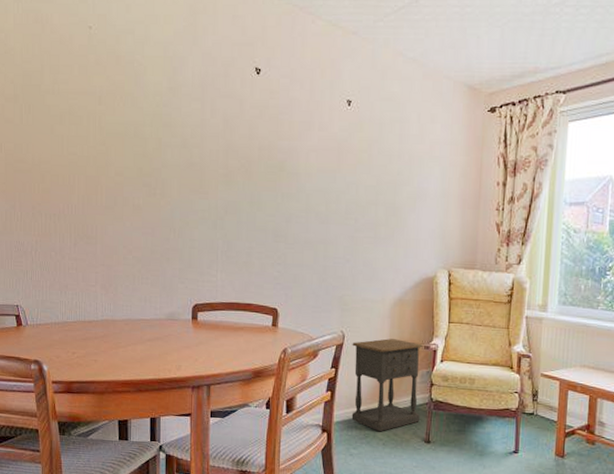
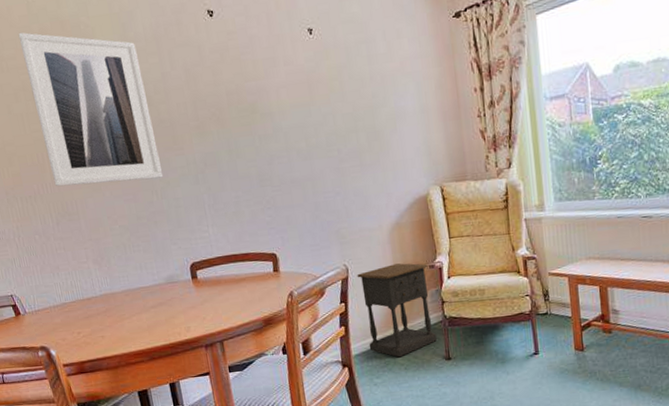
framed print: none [75,60,184,217] -> present [18,32,164,187]

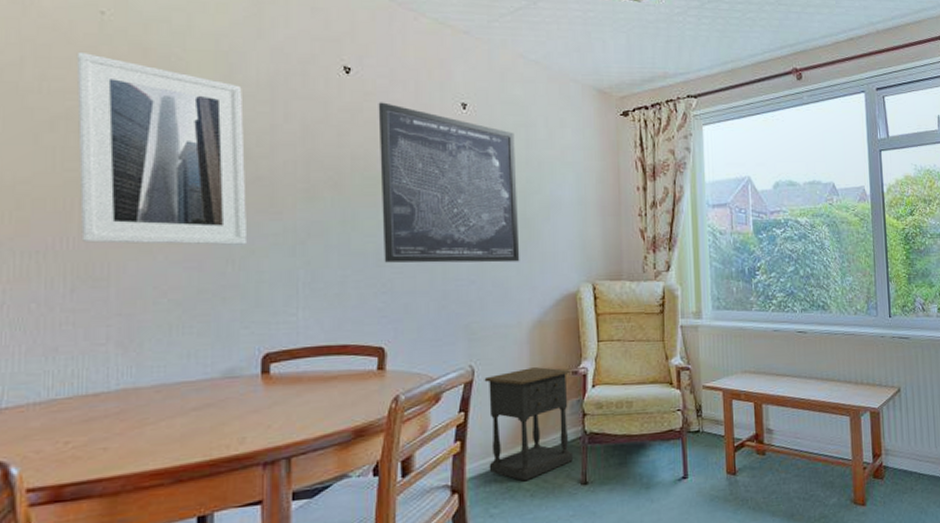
wall art: none [239,38,375,183] -> present [378,102,520,263]

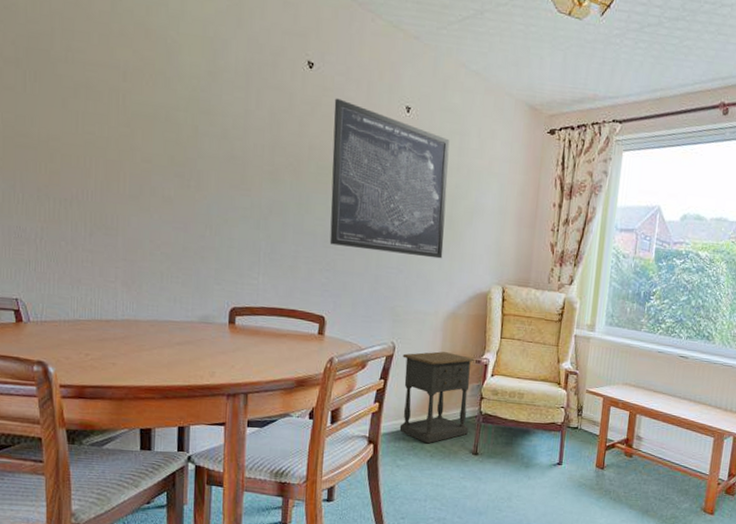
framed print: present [76,51,248,245] -> none [93,27,224,214]

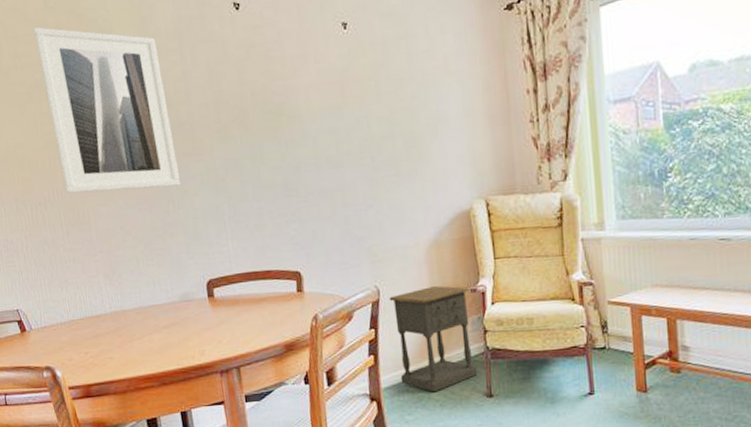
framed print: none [93,27,224,214] -> present [33,26,181,194]
wall art: present [329,98,450,259] -> none [267,34,412,193]

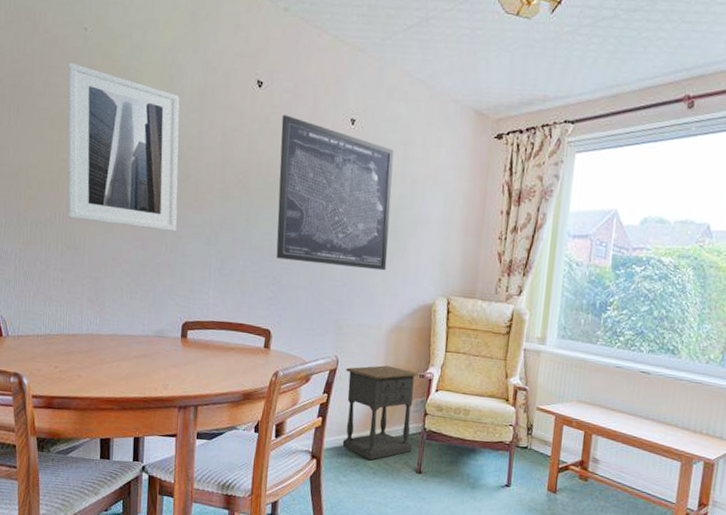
wall art: none [267,34,412,193] -> present [276,115,394,271]

